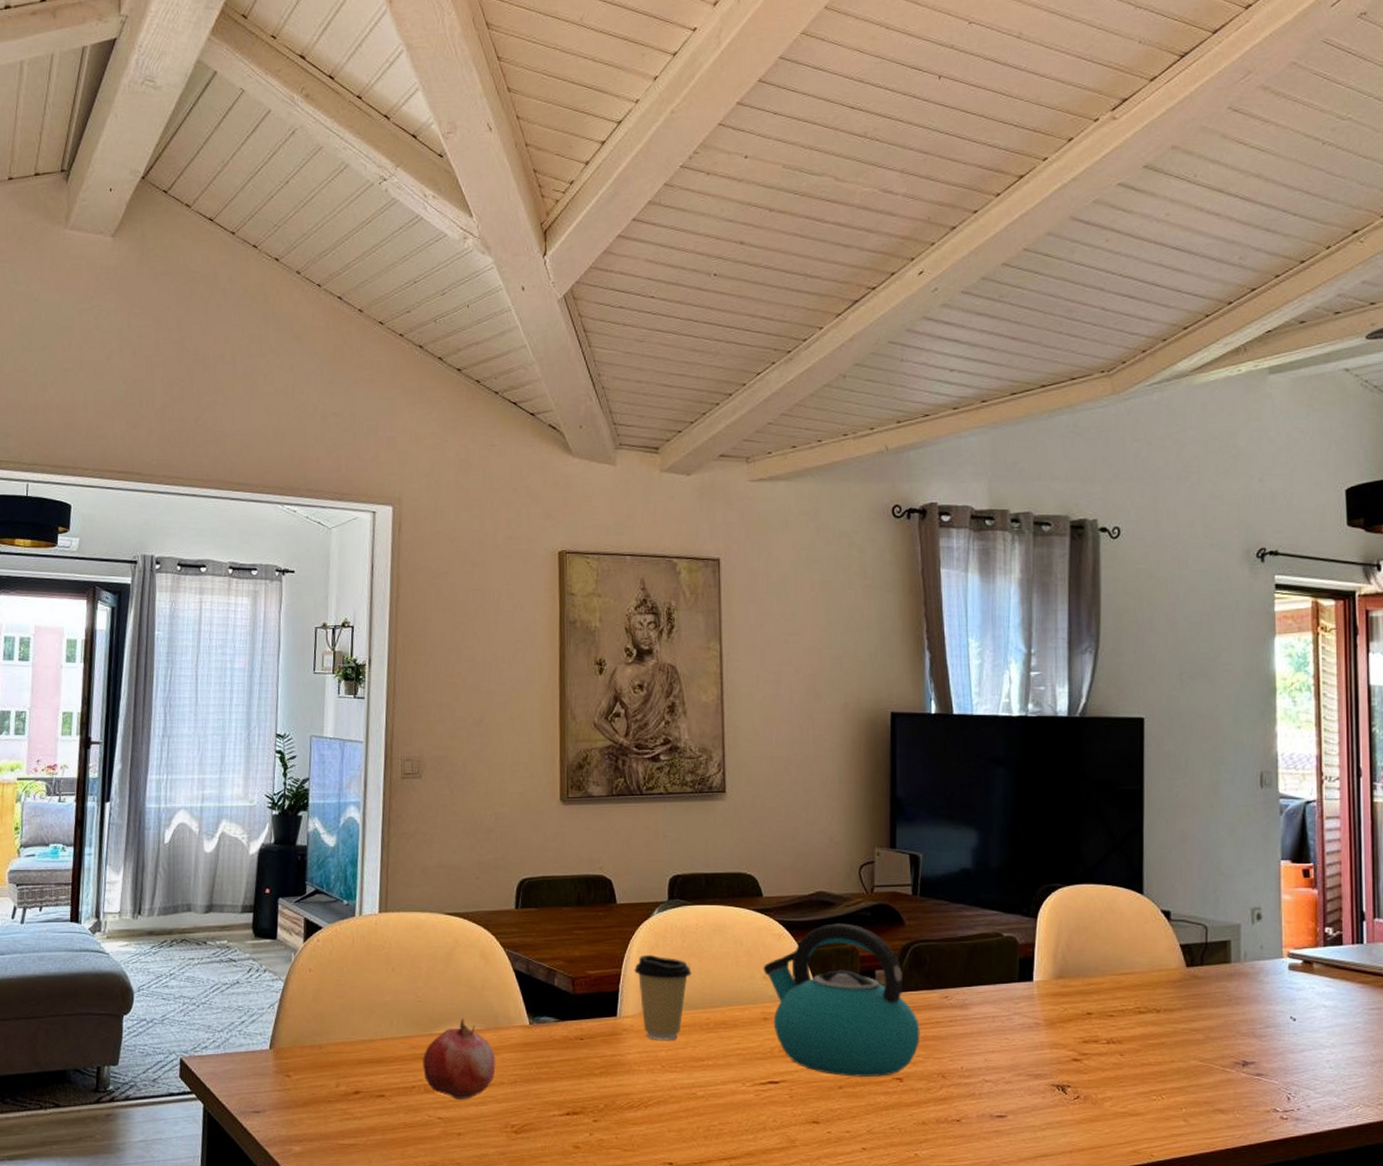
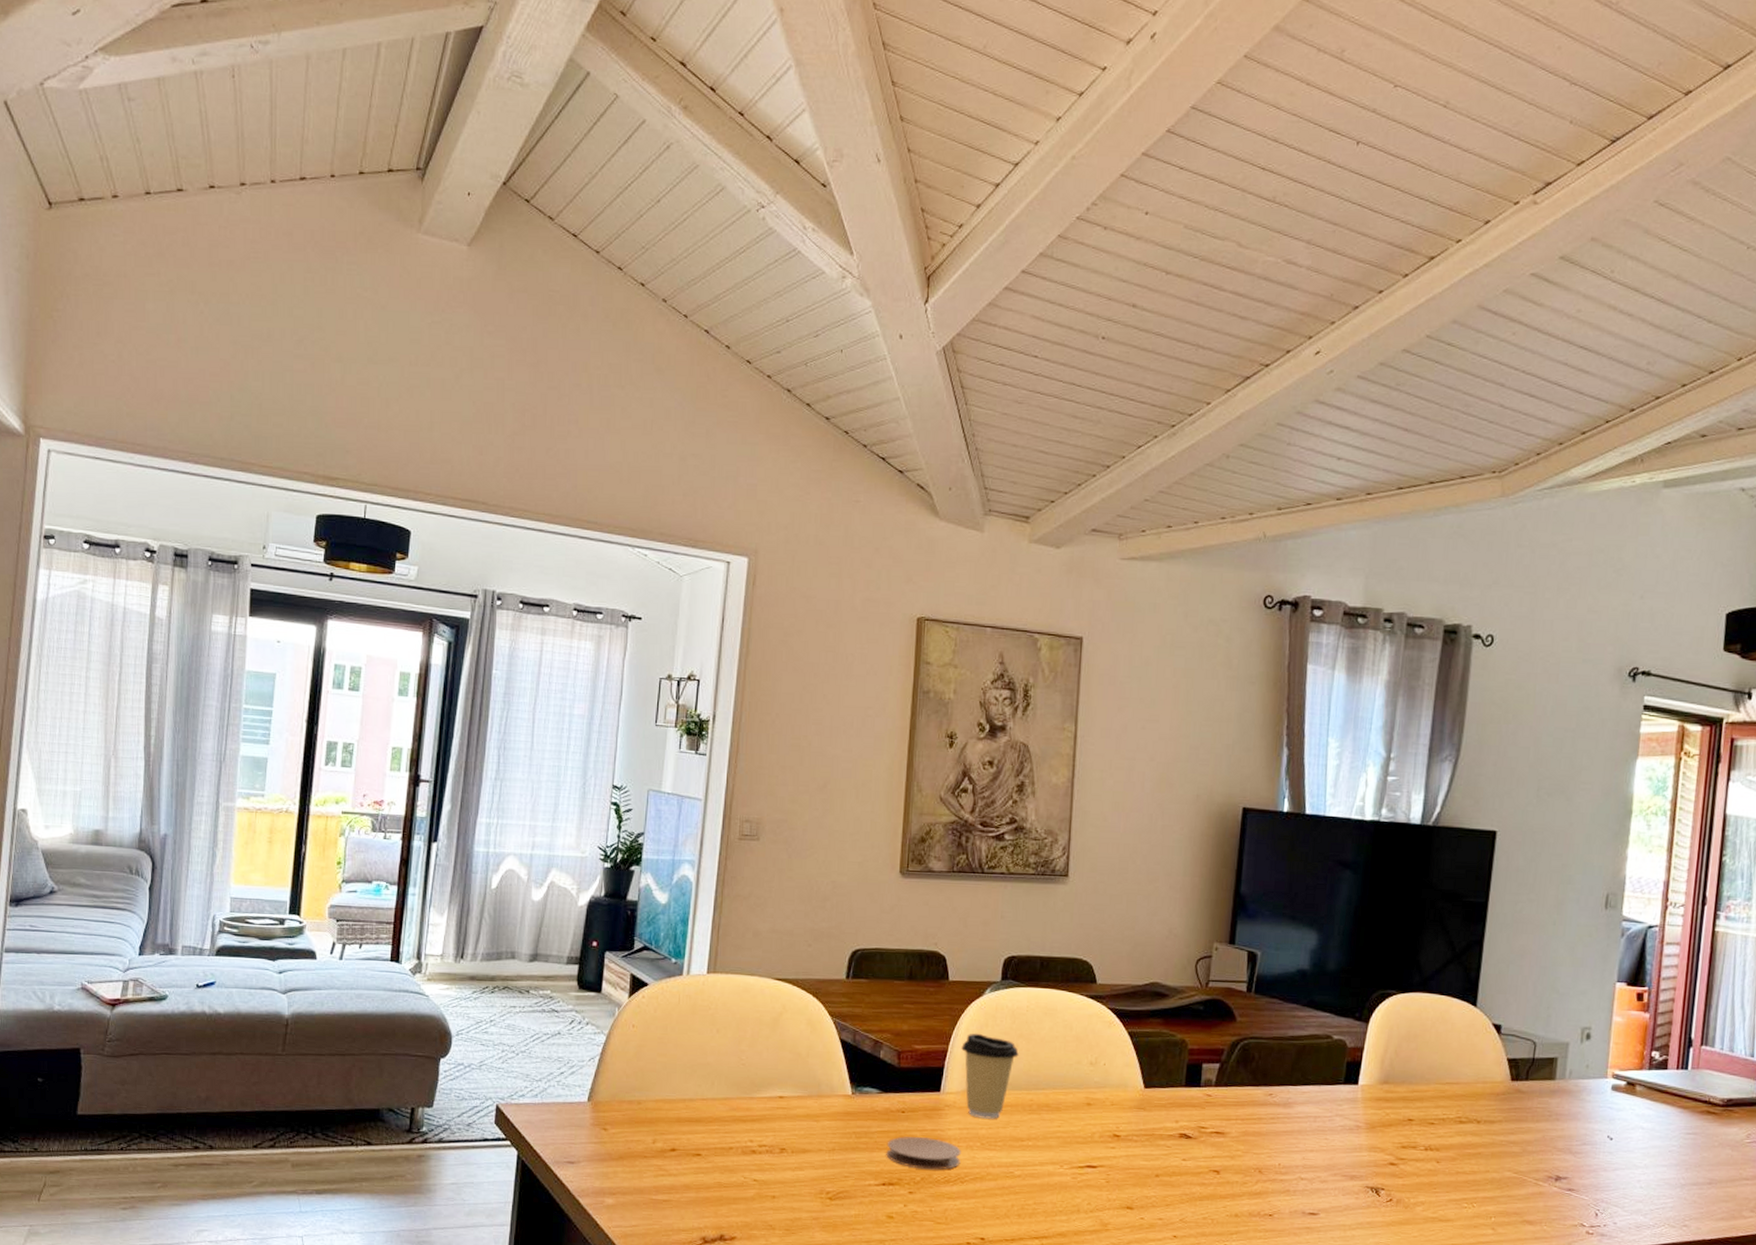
fruit: present [423,1018,496,1099] -> none [742,1084,815,1164]
coaster: none [568,1064,643,1096] -> present [886,1137,961,1170]
kettle: present [763,923,920,1078] -> none [1091,1015,1242,1168]

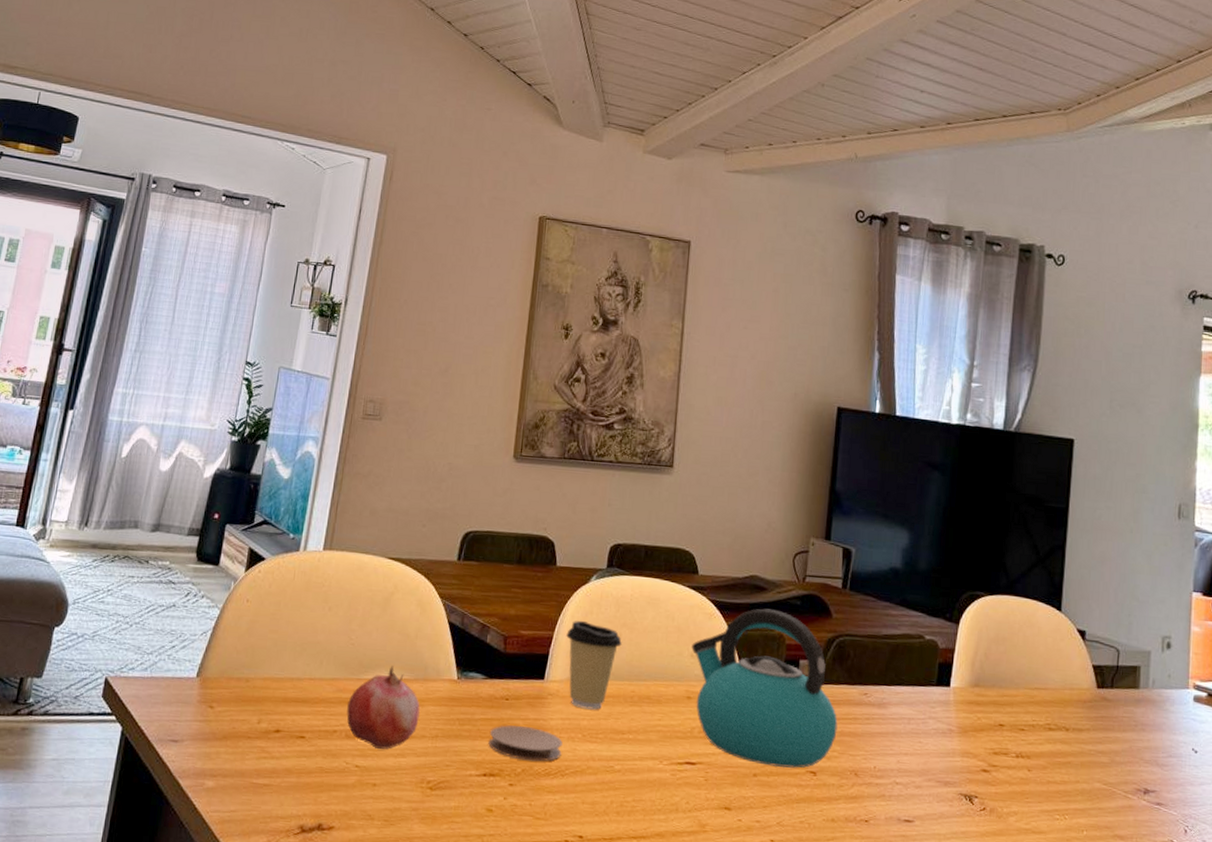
fruit: none [742,1084,815,1164] -> present [346,666,420,750]
kettle: none [1091,1015,1242,1168] -> present [691,608,838,768]

